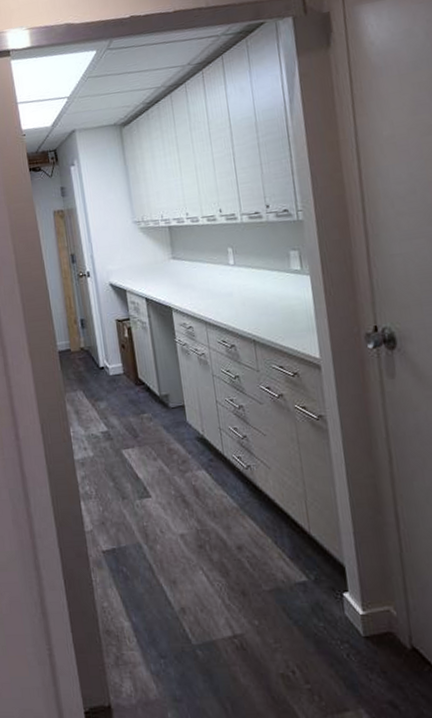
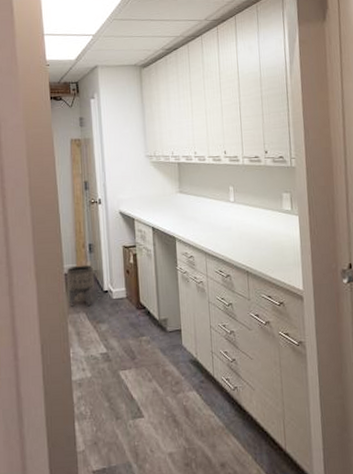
planter: none [59,341,90,385] -> present [66,264,95,307]

